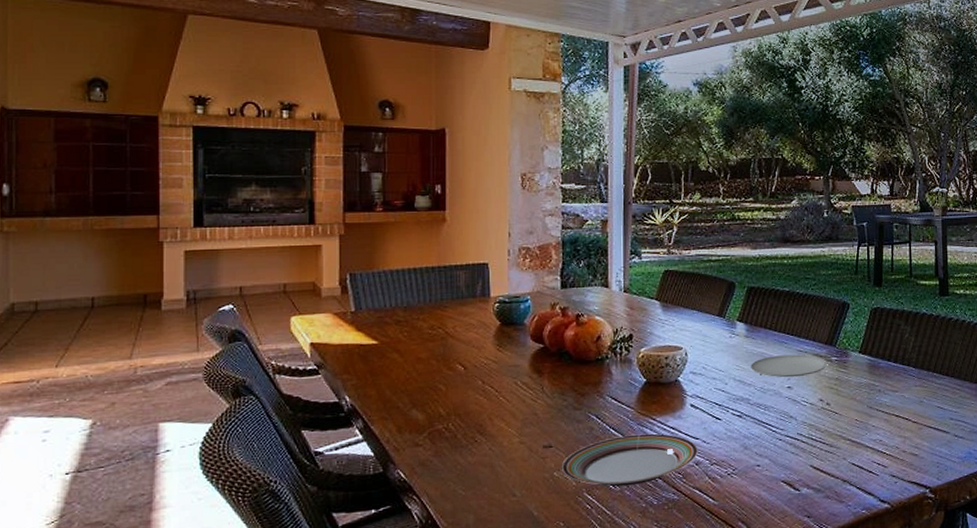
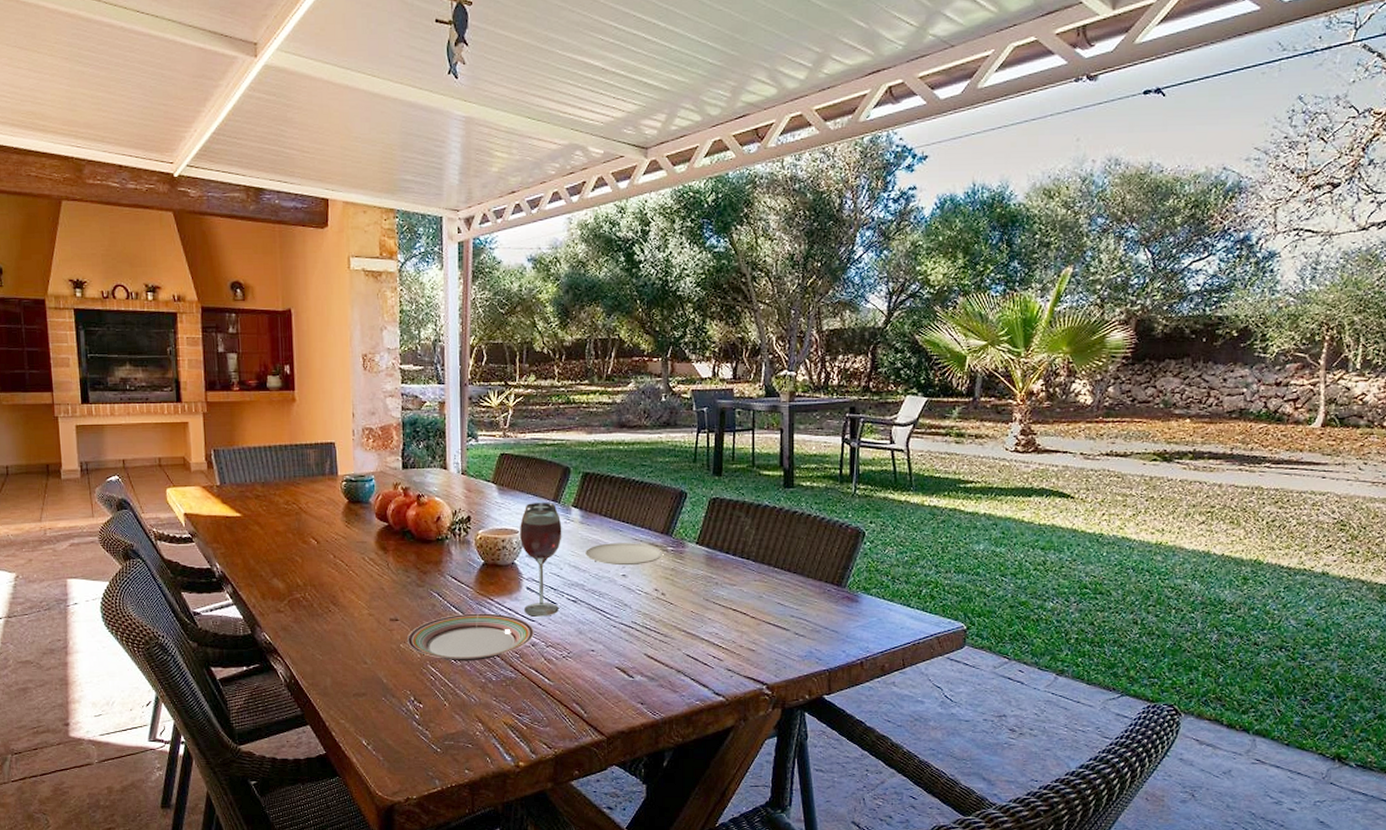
wineglass: none [684,317,727,434] -> present [520,502,562,617]

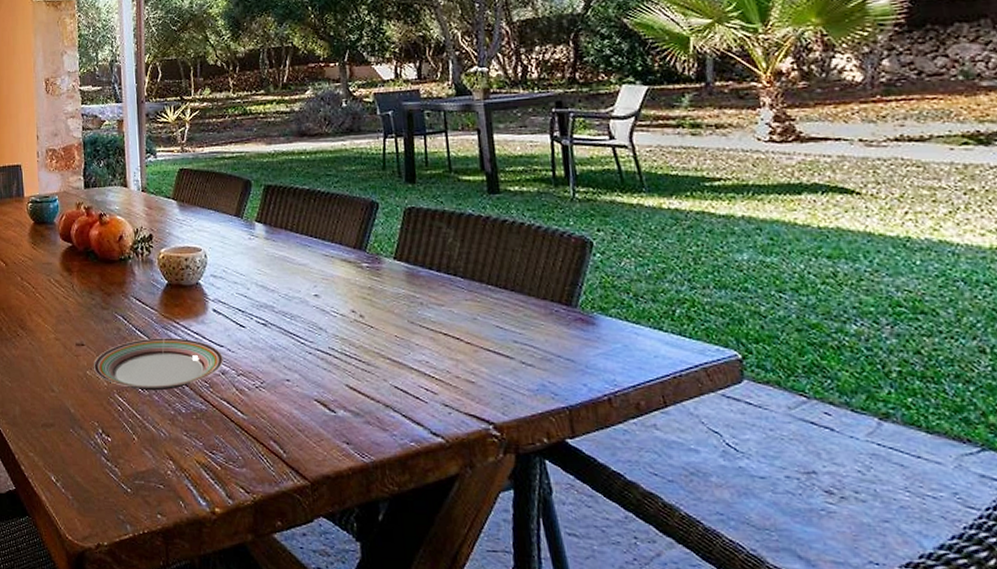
wineglass: present [520,502,562,617] -> none [202,217,248,342]
plate: present [586,543,663,566] -> none [273,259,357,285]

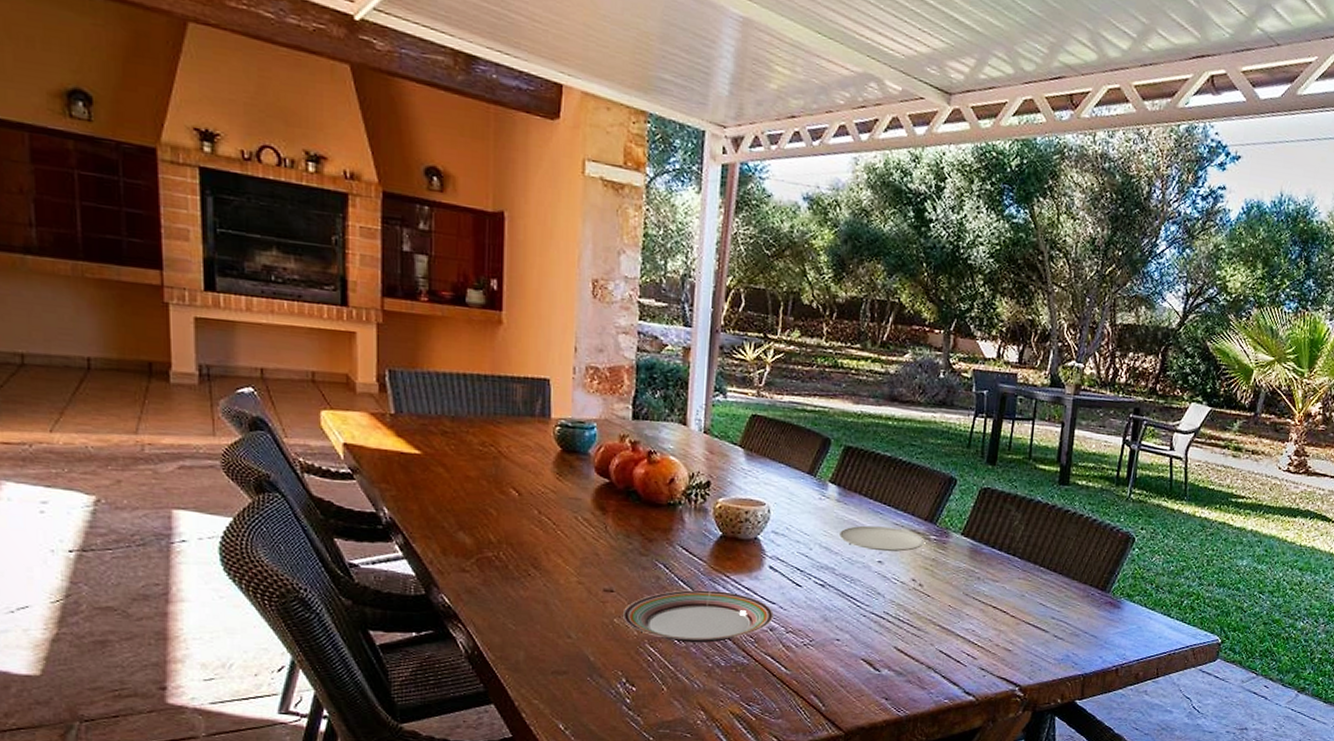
plate: none [273,259,357,285] -> present [839,525,924,552]

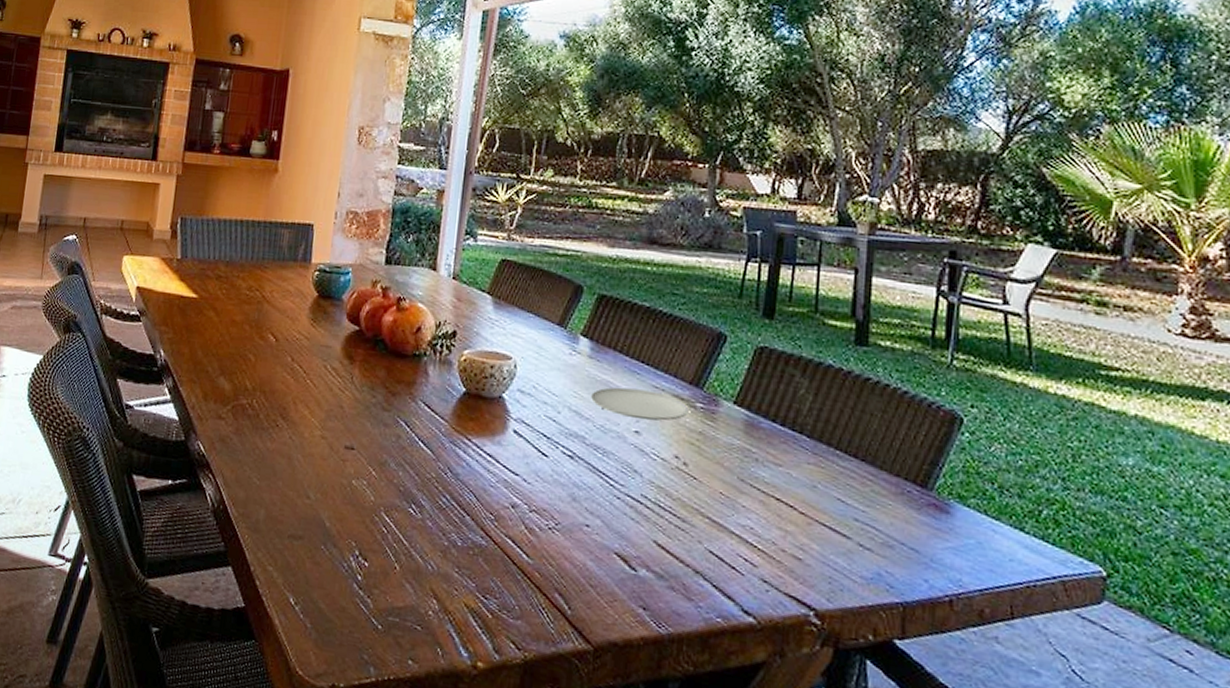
plate: present [623,590,774,643] -> none [361,452,516,517]

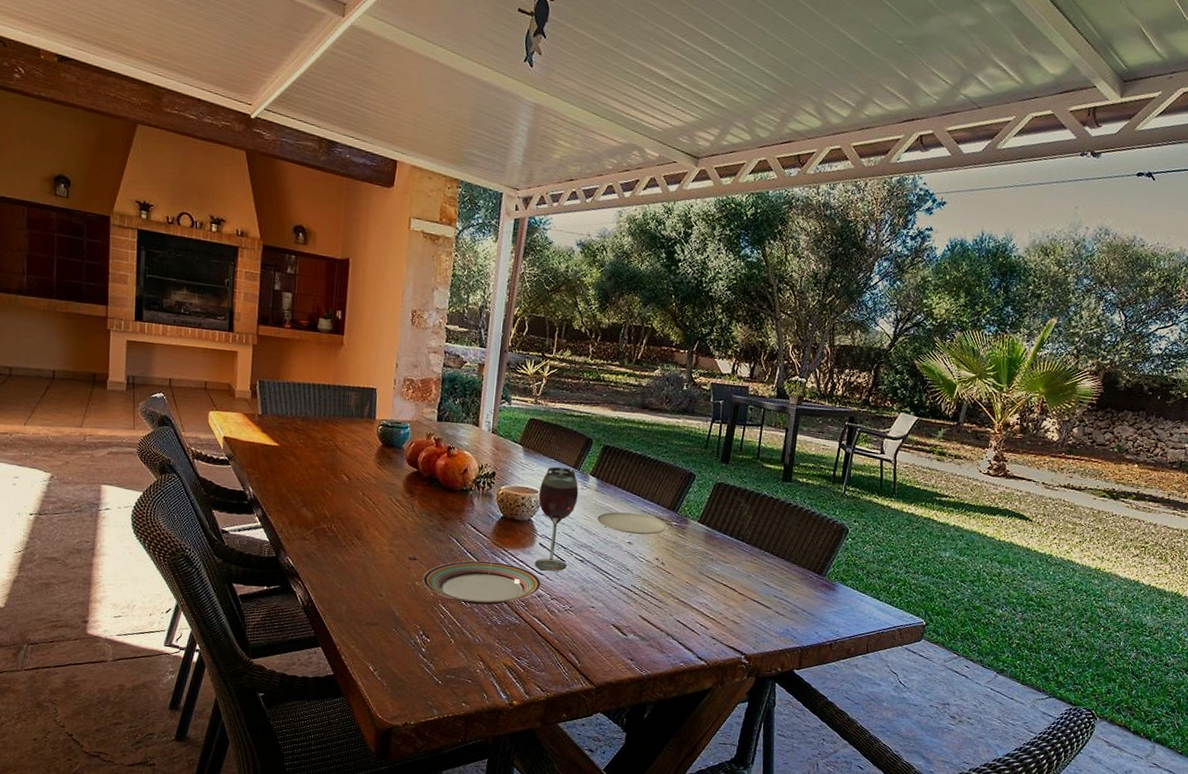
plate: none [361,452,516,517] -> present [423,561,541,605]
wineglass: none [507,324,566,472] -> present [535,467,579,572]

